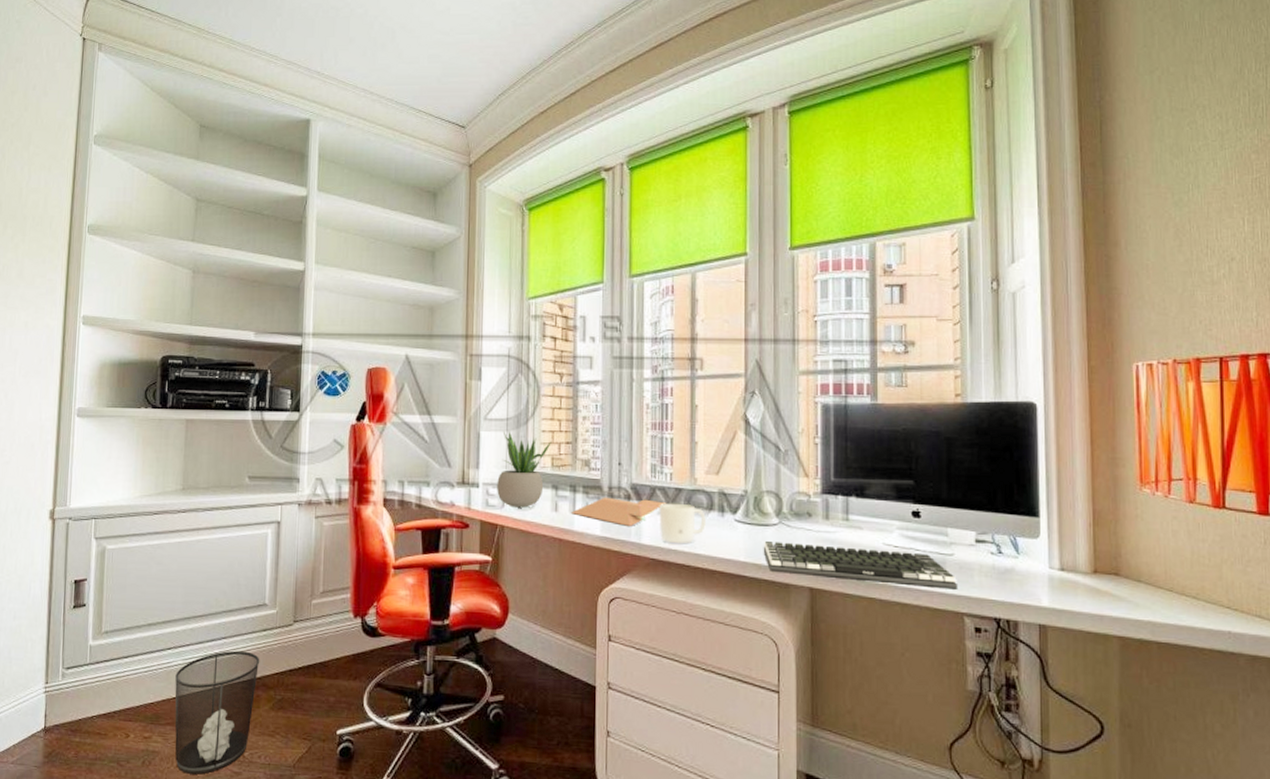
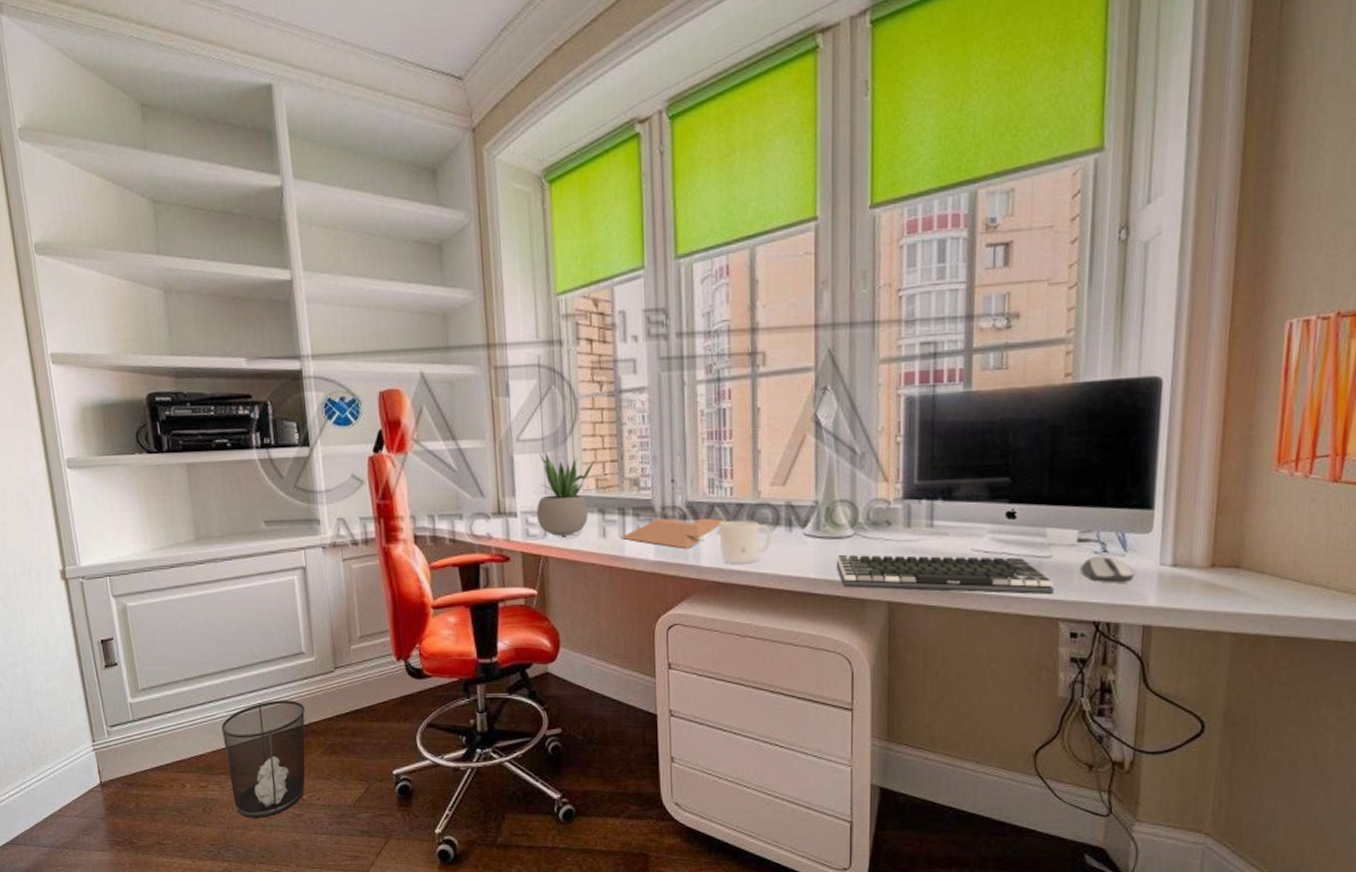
computer mouse: none [979,556,1028,583] -> present [1079,556,1135,583]

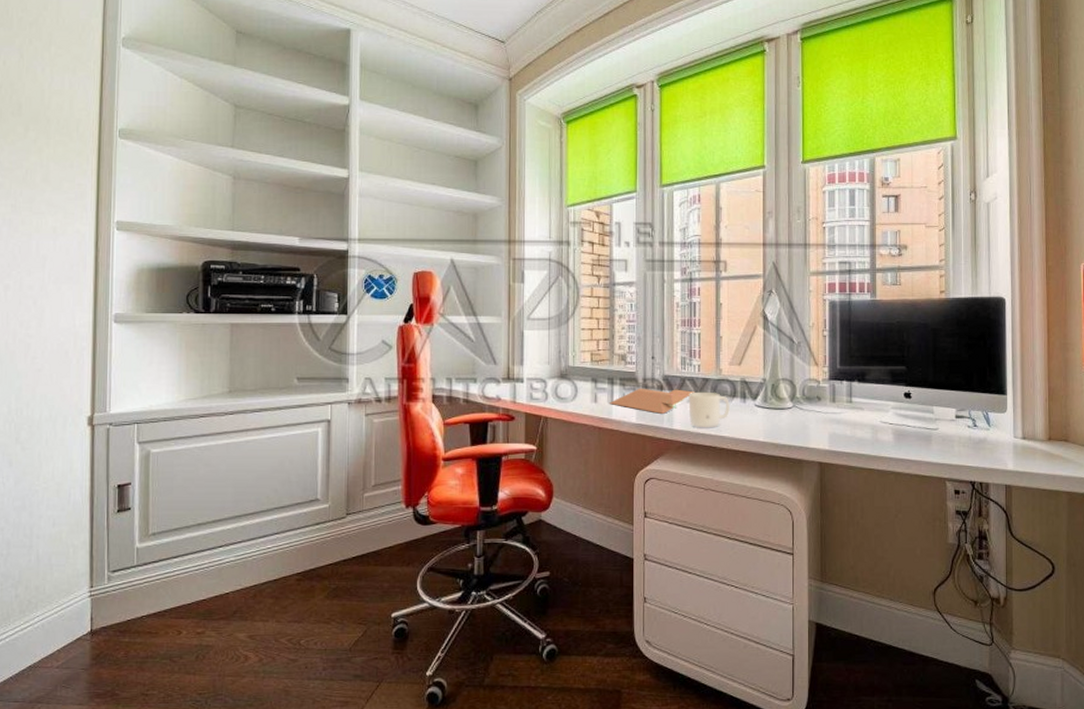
waste bin: present [221,700,306,818] -> none [227,544,314,665]
potted plant: present [537,452,594,536] -> none [540,329,590,400]
computer keyboard: present [836,554,1055,594] -> none [779,422,942,458]
computer mouse: present [1079,556,1135,583] -> none [958,429,997,451]

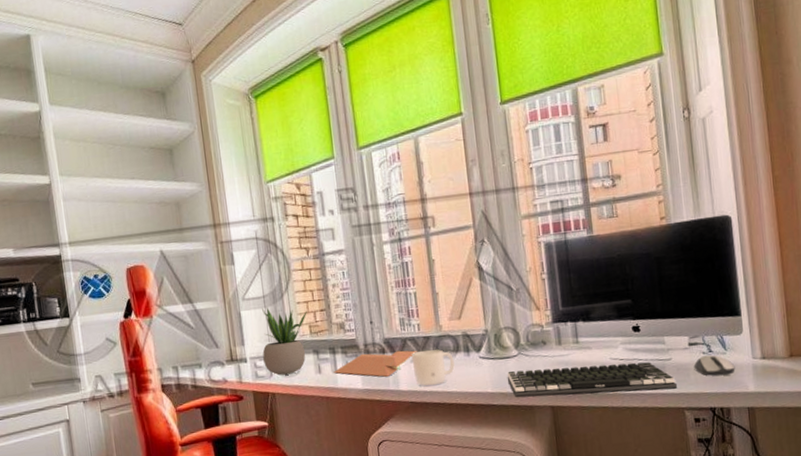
potted plant: none [540,329,590,400] -> present [262,307,307,376]
computer keyboard: none [779,422,942,458] -> present [506,362,678,398]
computer mouse: none [958,429,997,451] -> present [693,354,735,376]

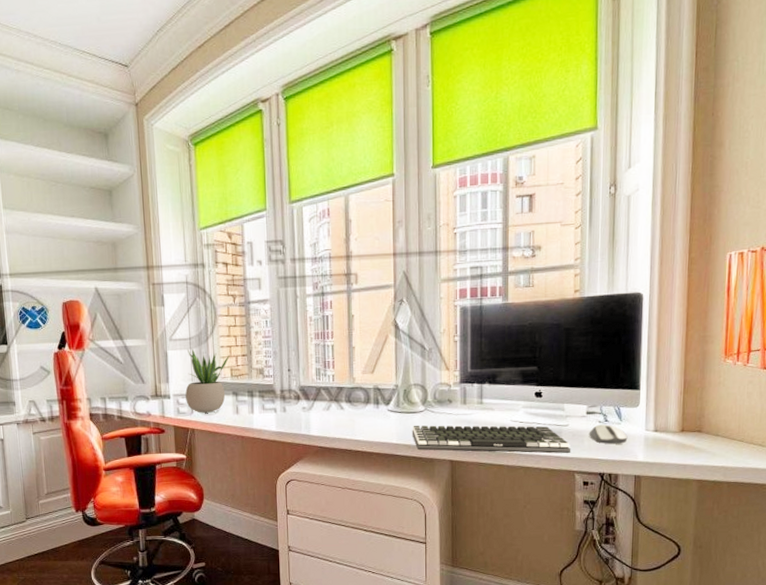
papers: present [333,350,418,377] -> none [249,398,331,422]
mug: present [411,349,455,387] -> none [324,399,364,434]

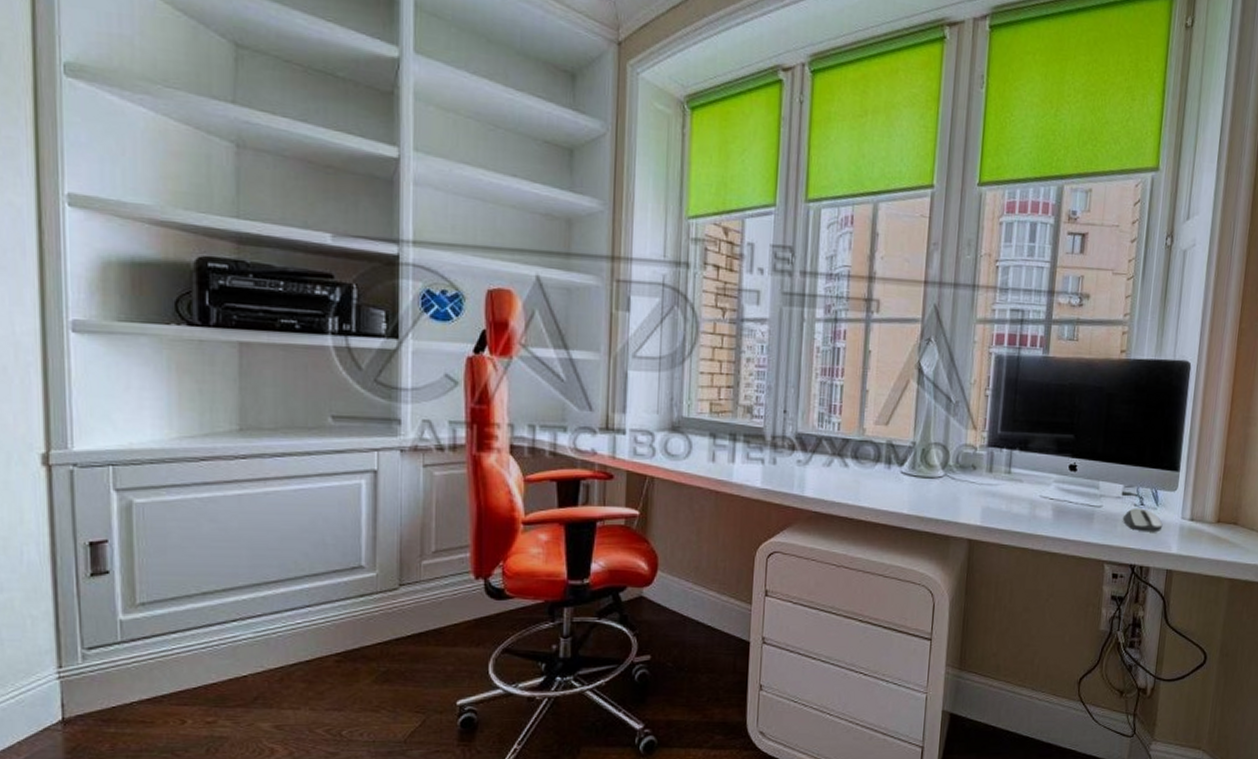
potted plant: present [185,348,230,413] -> none [646,371,710,457]
computer keyboard: present [412,425,571,453] -> none [926,493,1103,539]

